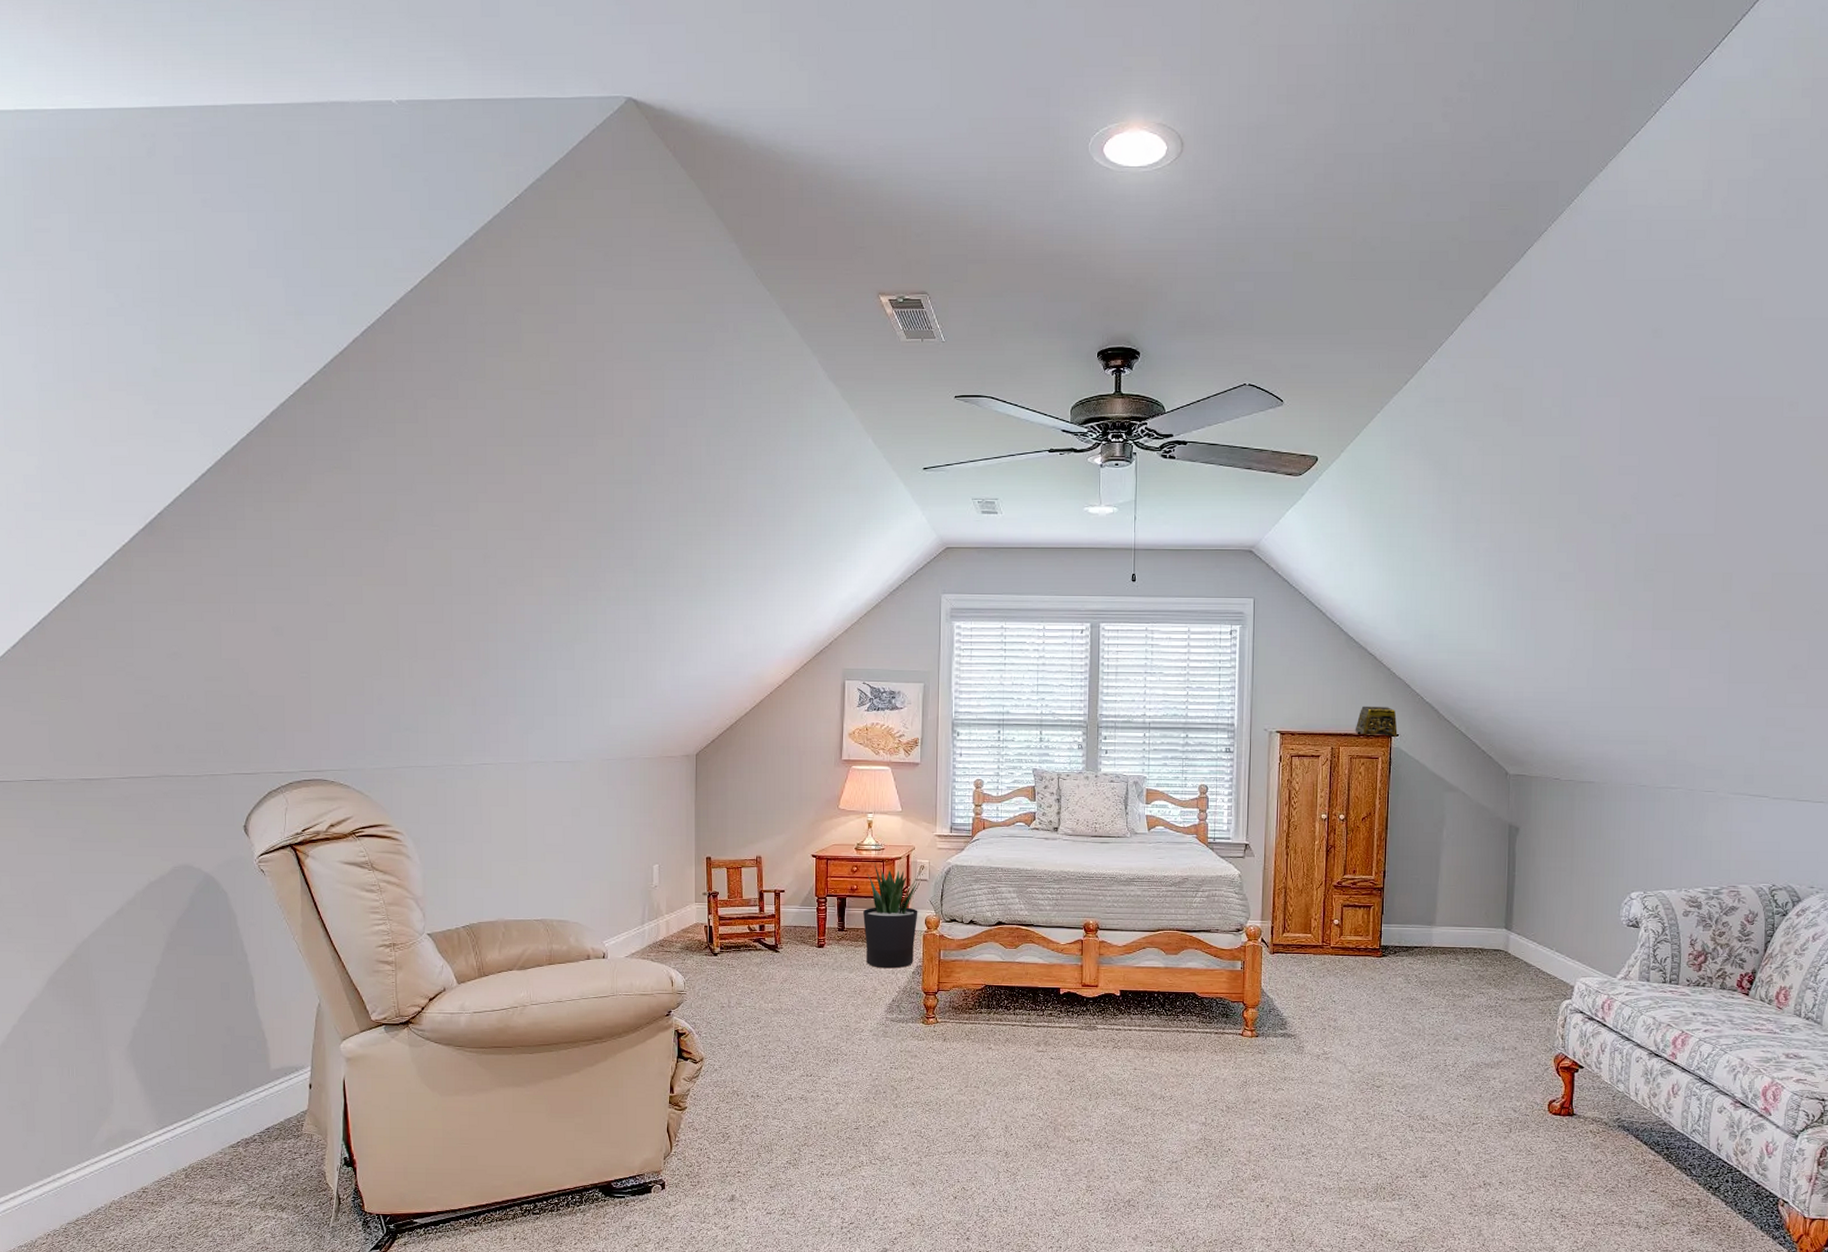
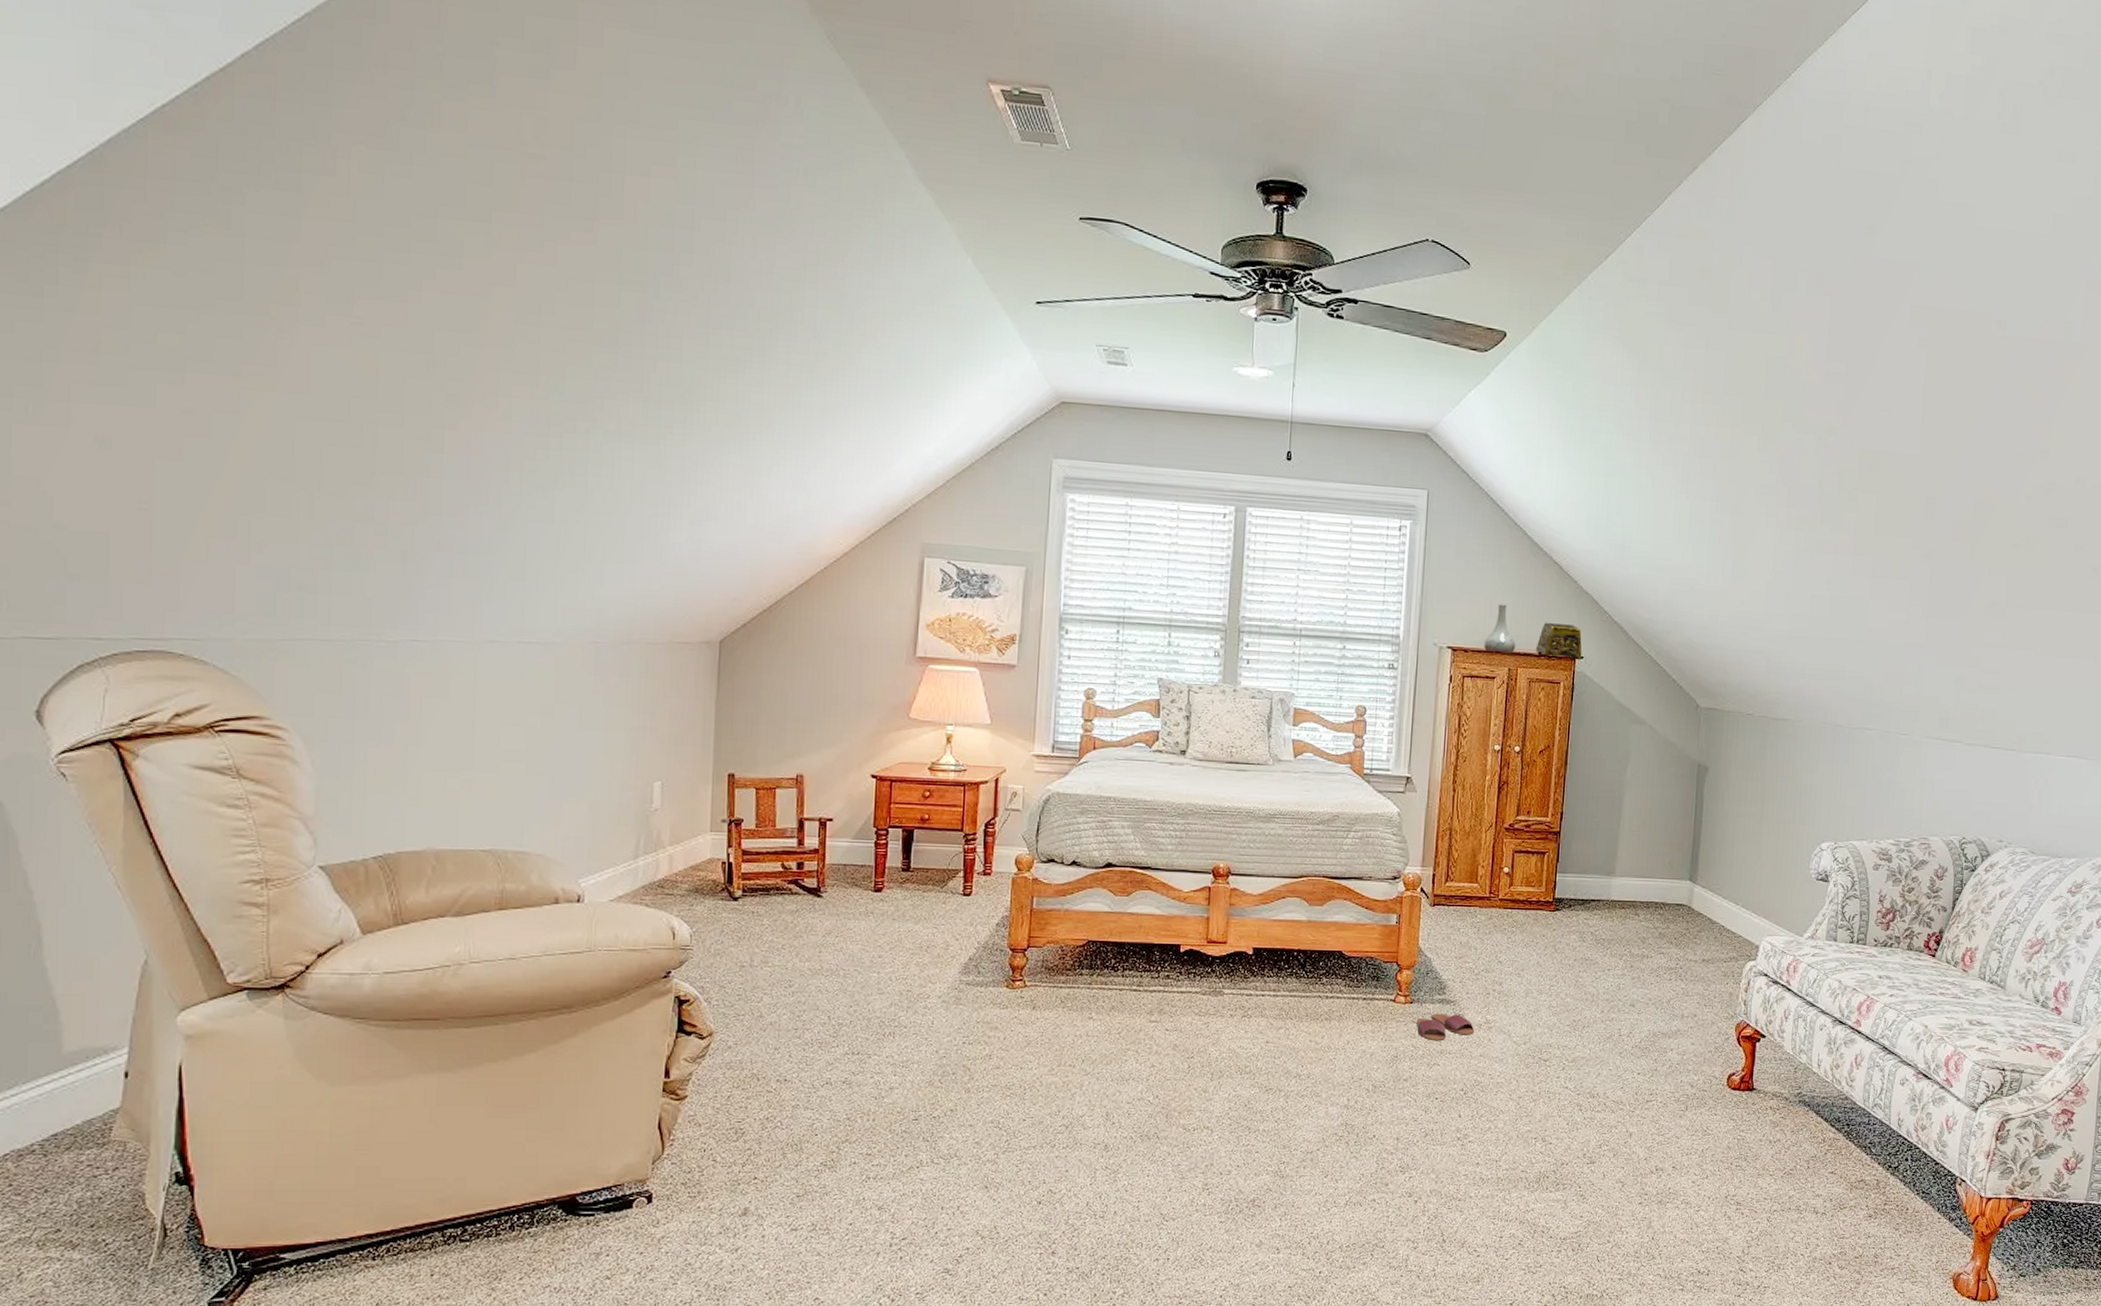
planter: present [863,862,918,969] -> none [935,786,1007,919]
slippers: none [1263,1046,1314,1069] -> present [1417,1013,1475,1040]
vase: none [1308,692,1337,737] -> present [1483,604,1516,656]

